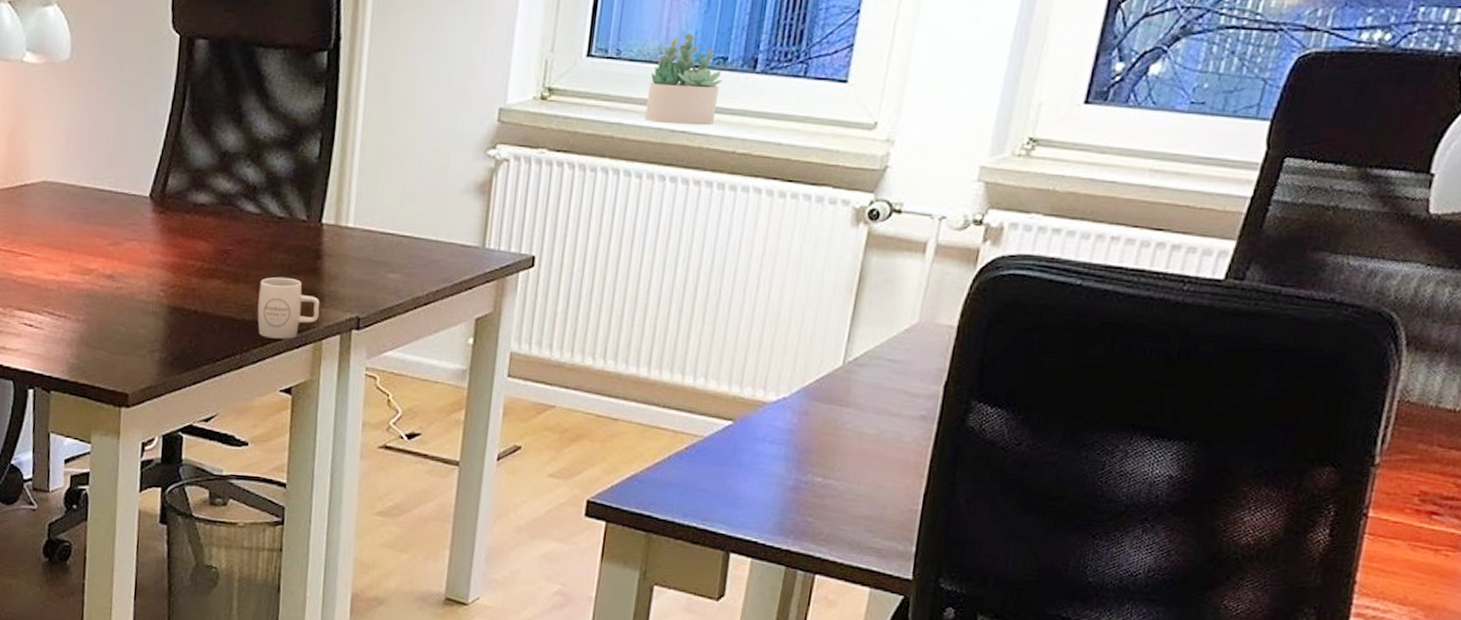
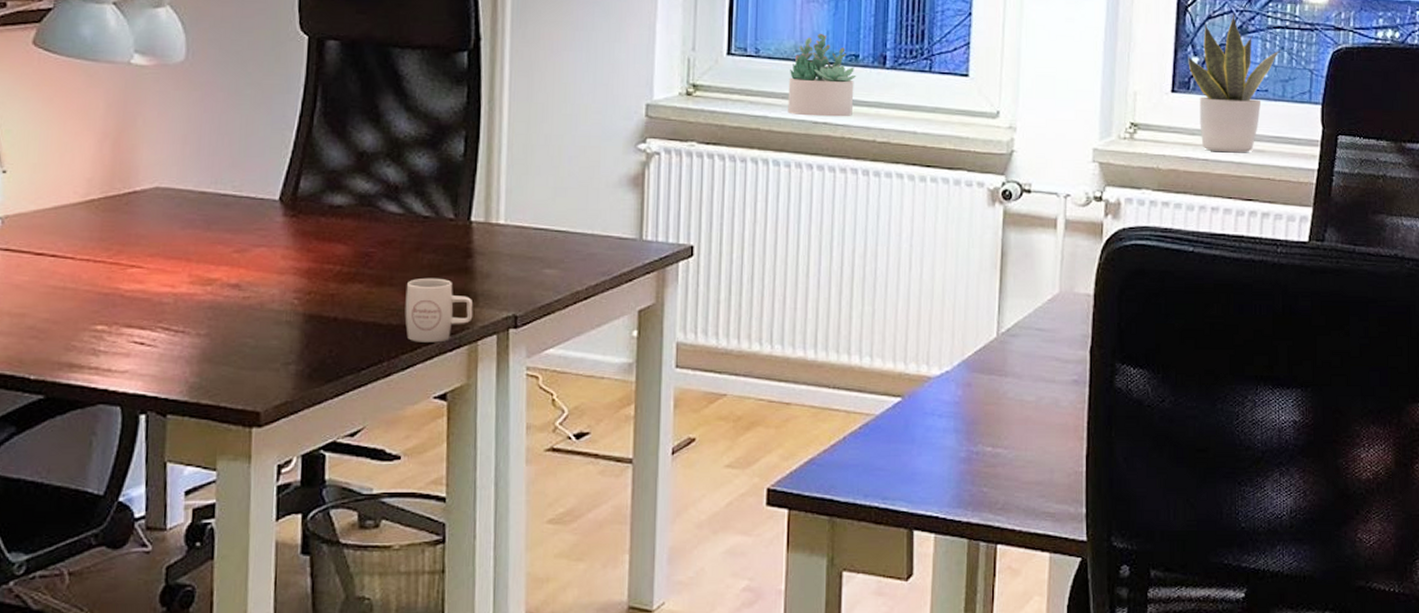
potted plant: none [1110,11,1231,176] -> present [1188,14,1281,153]

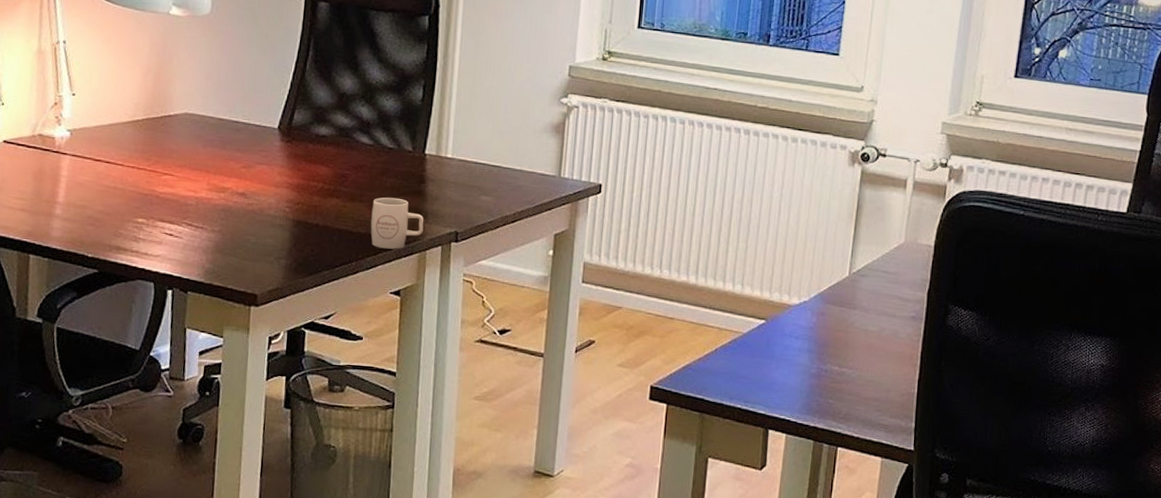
succulent plant: present [788,33,857,117] -> none [685,13,744,85]
potted plant: present [1188,14,1281,153] -> none [1031,12,1115,133]

